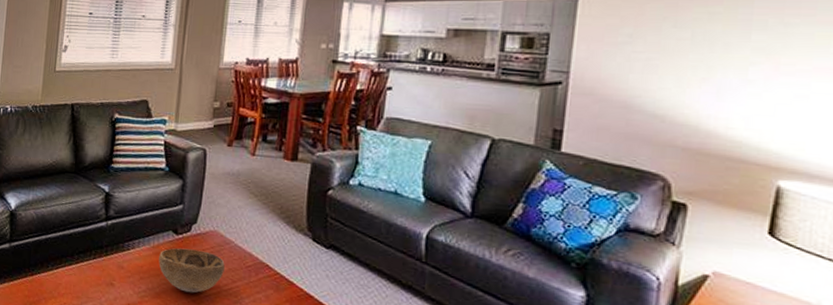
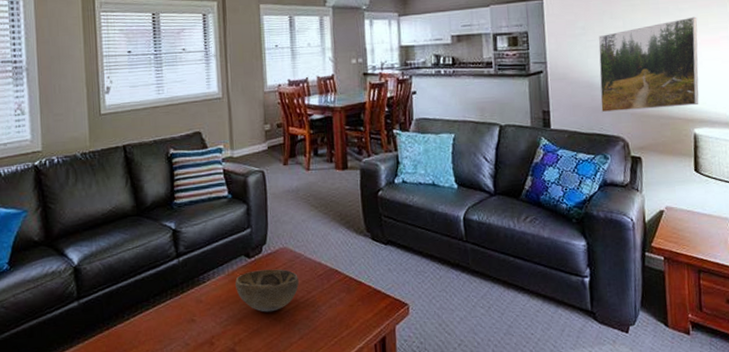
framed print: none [638,35,813,151] -> present [598,16,699,113]

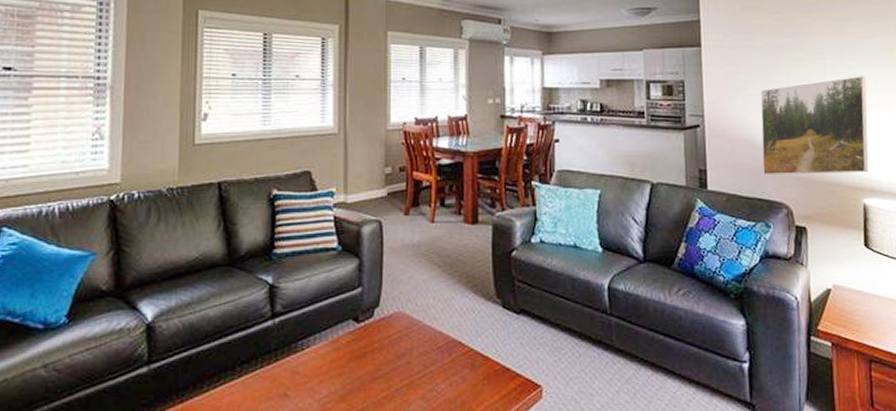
decorative bowl: present [235,269,299,312] -> none [340,337,415,389]

